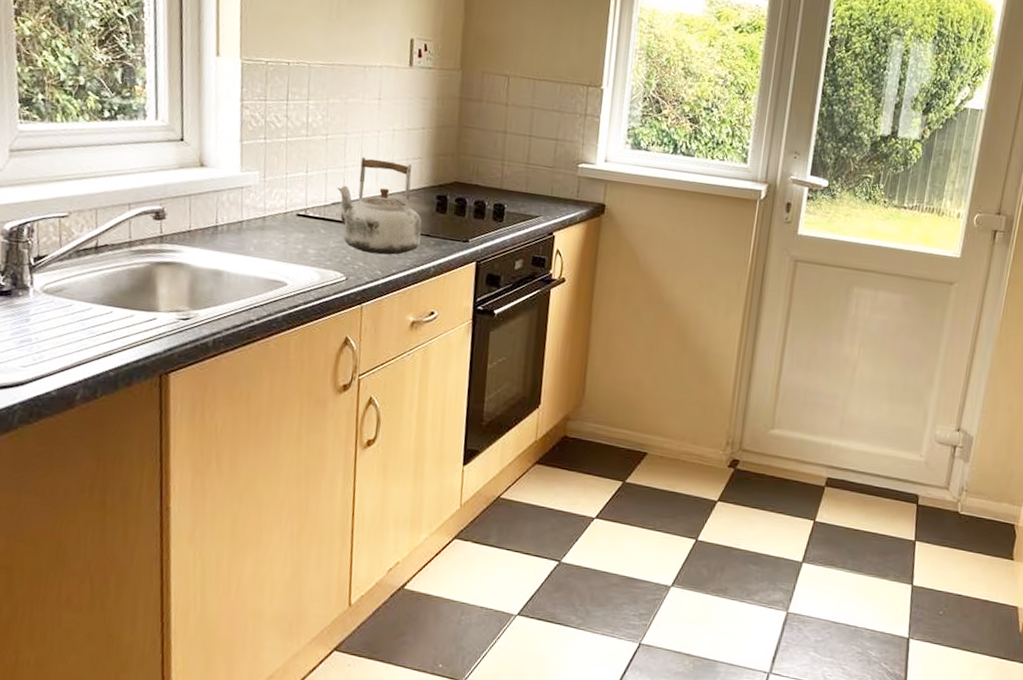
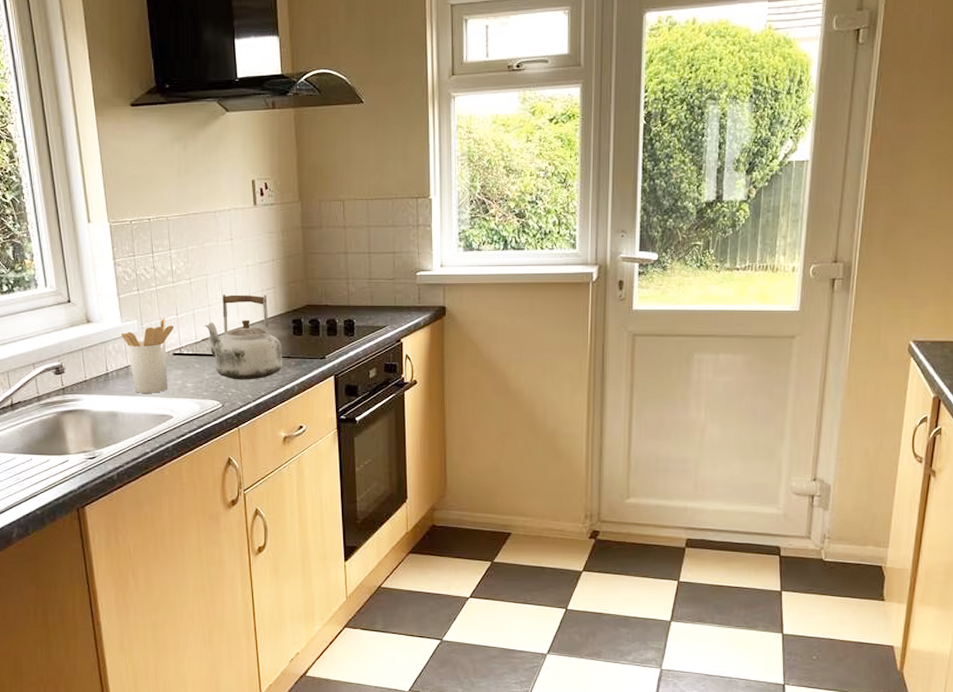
utensil holder: none [239,172,301,255] -> present [121,317,174,393]

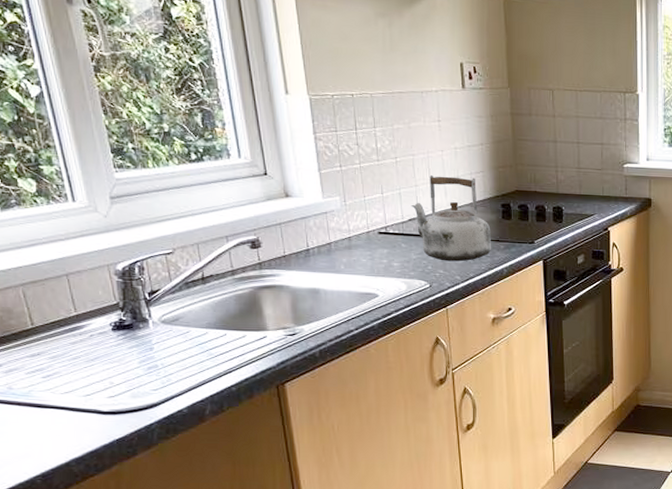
utensil holder: present [121,317,174,393] -> none [323,195,379,271]

